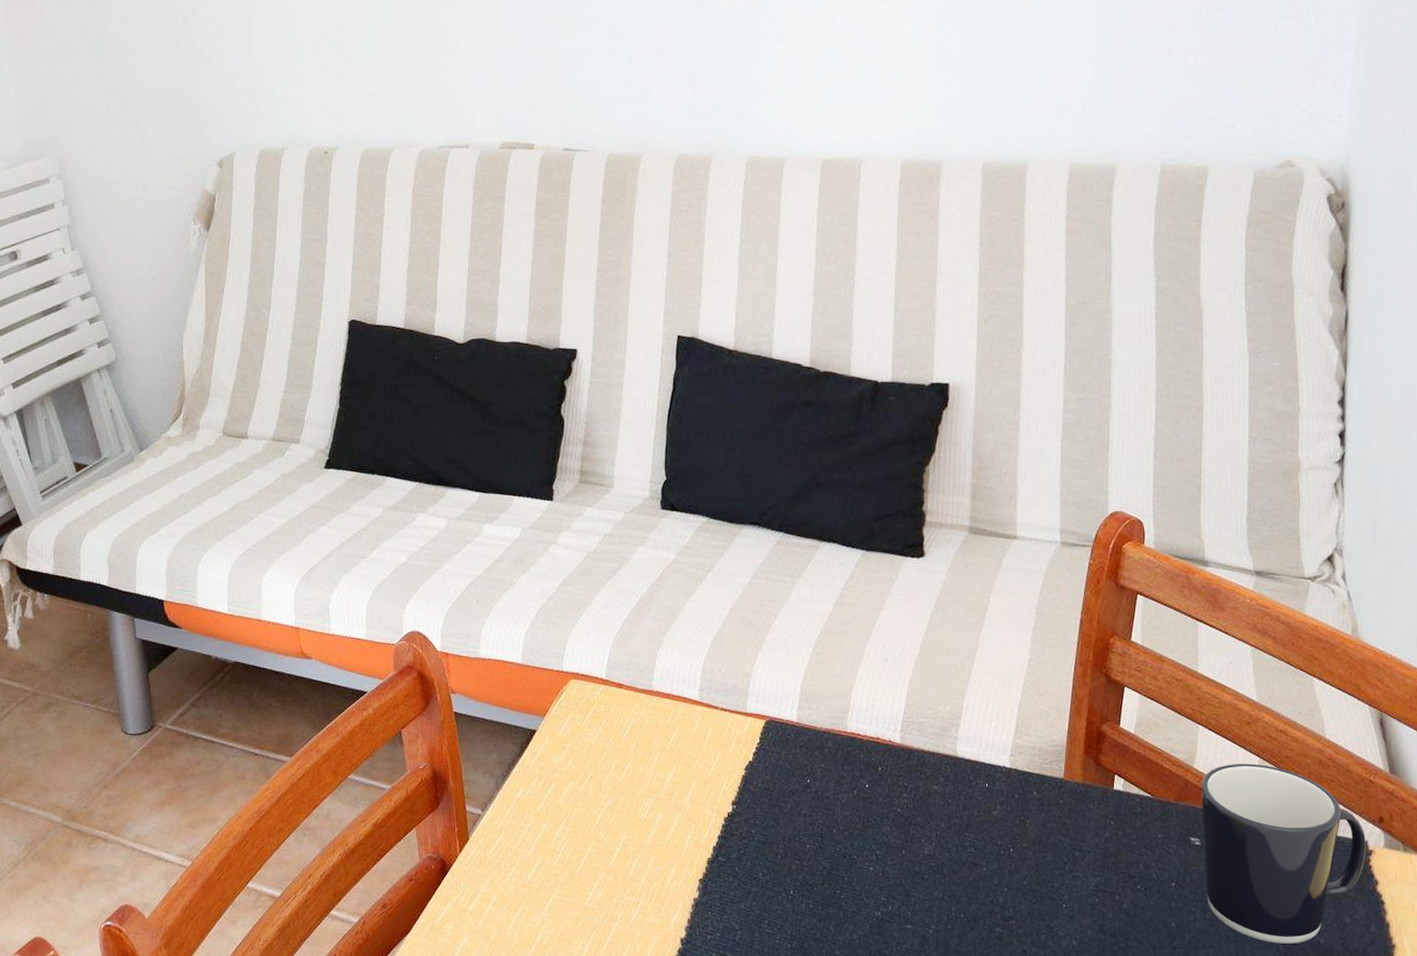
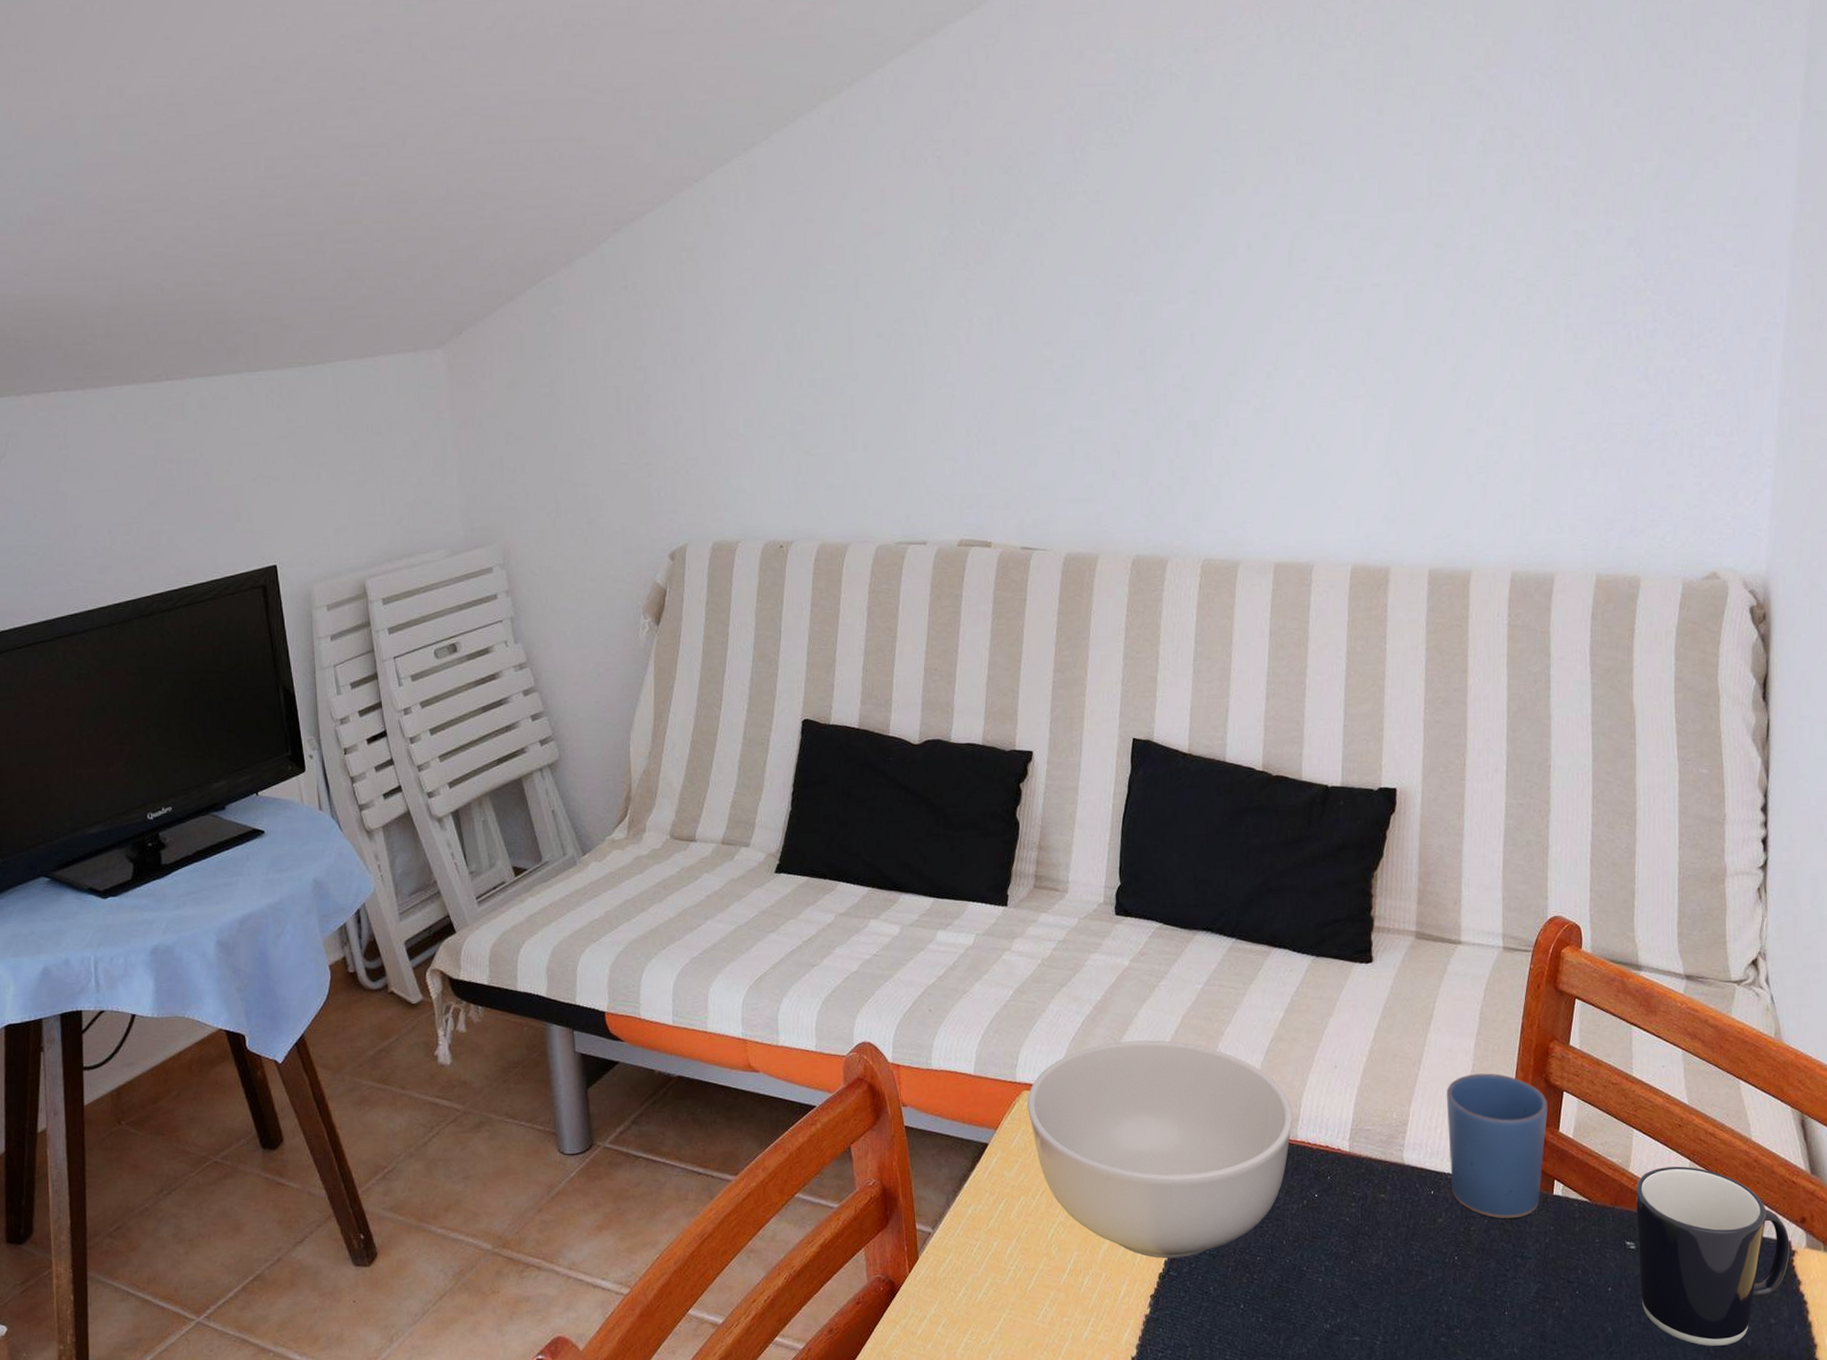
bowl: none [574,632,843,845] -> present [1027,1040,1293,1259]
mug: none [1001,668,1108,813] -> present [1446,1073,1548,1219]

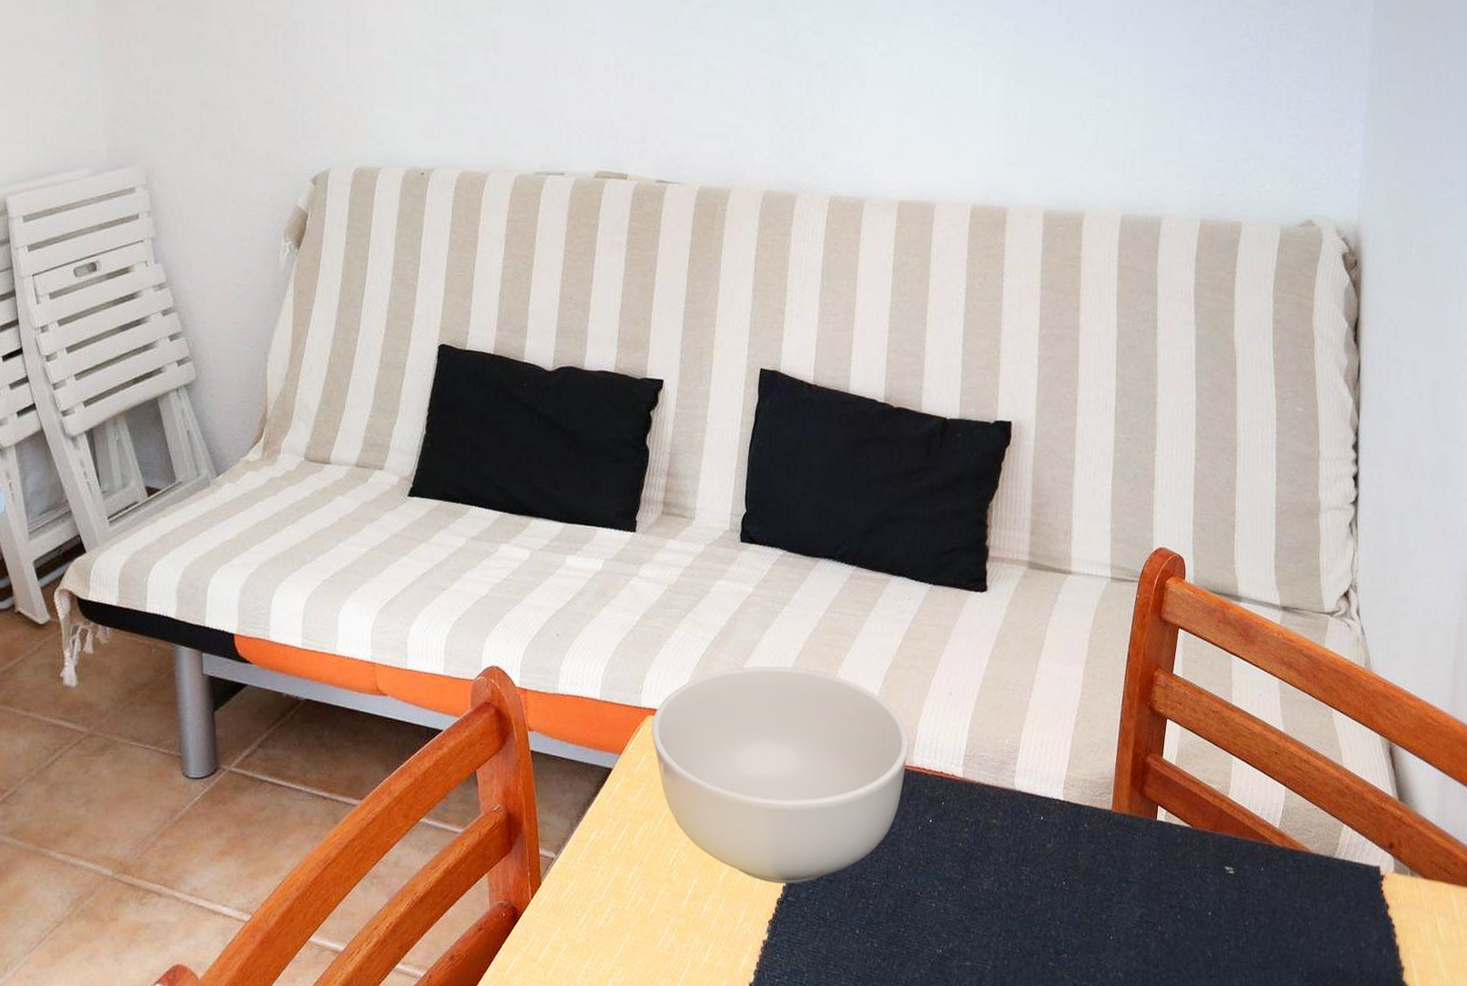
mug: present [1446,1073,1548,1219] -> none [1056,700,1152,844]
mug: present [1636,1166,1789,1346] -> none [1235,792,1378,970]

